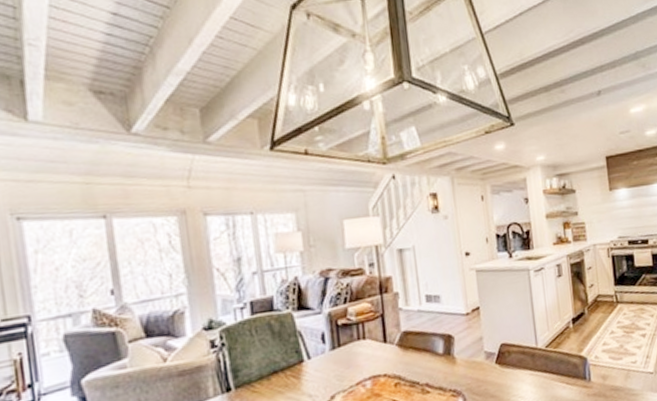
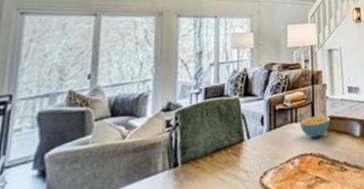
cereal bowl: none [368,330,407,357] -> present [300,115,331,138]

